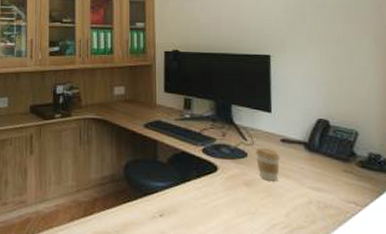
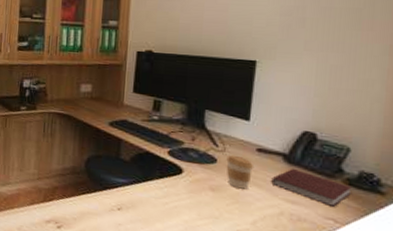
notebook: none [297,155,366,190] -> present [271,168,352,207]

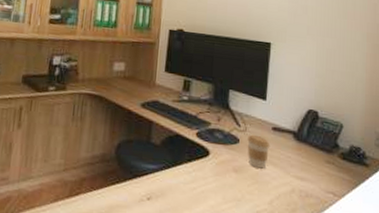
notebook: present [271,168,352,207] -> none [284,145,345,181]

